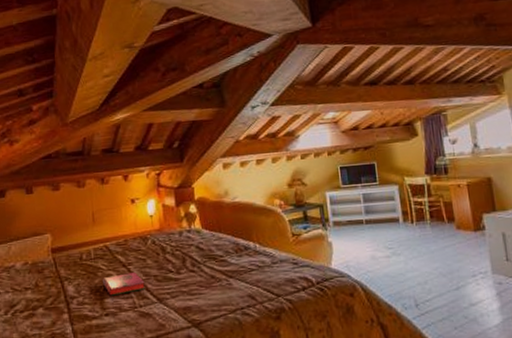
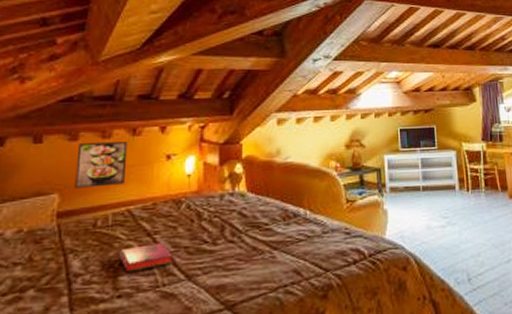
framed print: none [60,189,100,229] -> present [75,142,128,189]

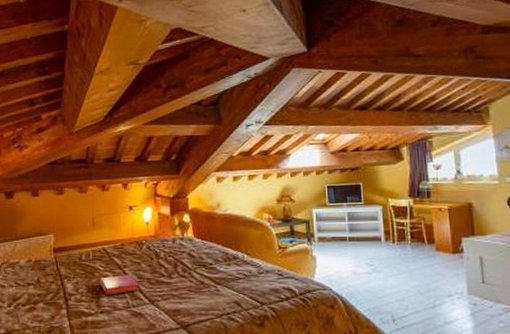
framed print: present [75,142,128,189] -> none [63,196,100,231]

